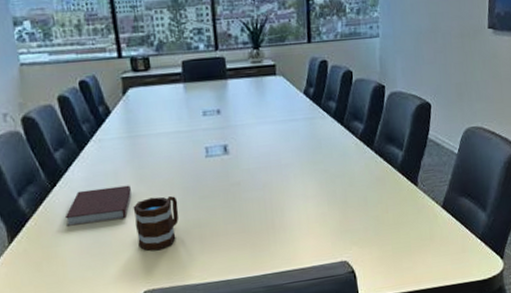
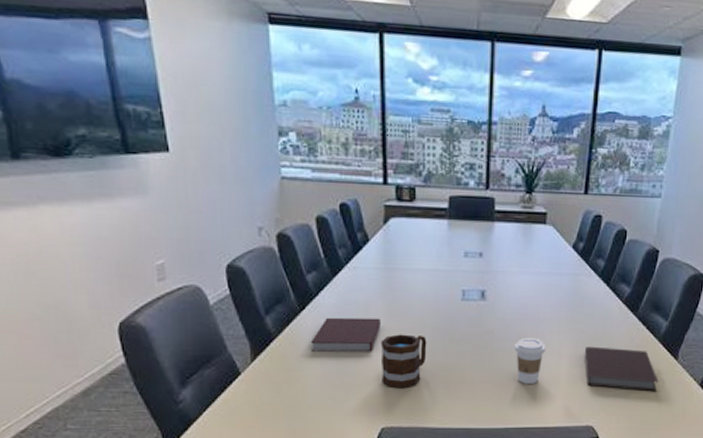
coffee cup: none [262,183,293,230] -> present [515,337,546,385]
notebook: none [328,181,404,223] -> present [584,346,659,392]

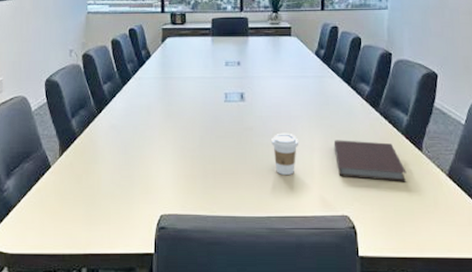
notebook: present [310,317,380,352] -> none [104,118,159,148]
mug: present [380,334,427,389] -> none [159,132,197,179]

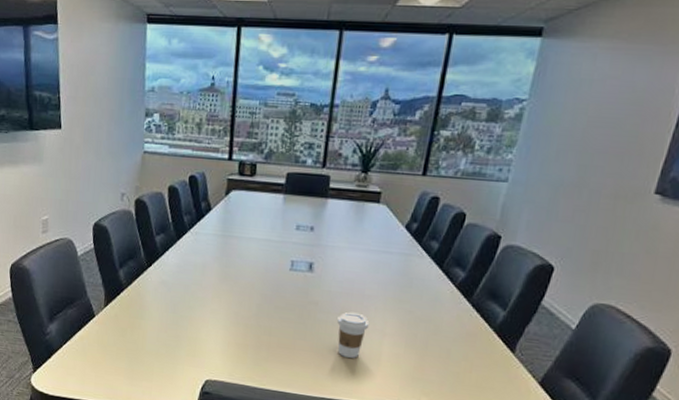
notebook: present [333,140,407,182] -> none [409,327,491,384]

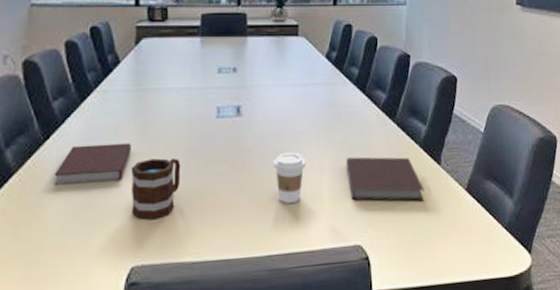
notebook: none [153,275,214,310] -> present [53,143,131,185]
mug: none [210,296,254,347] -> present [131,158,181,220]
notebook: none [409,327,491,384] -> present [345,157,425,202]

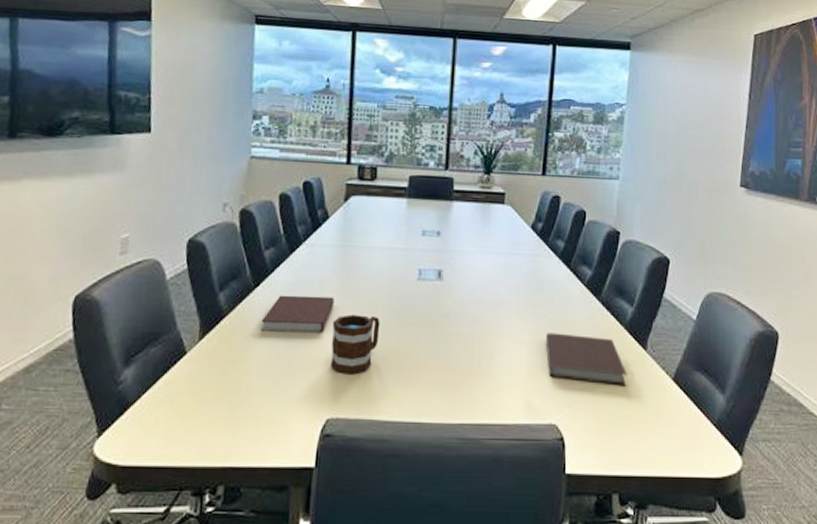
coffee cup: present [274,152,307,204] -> none [471,321,505,374]

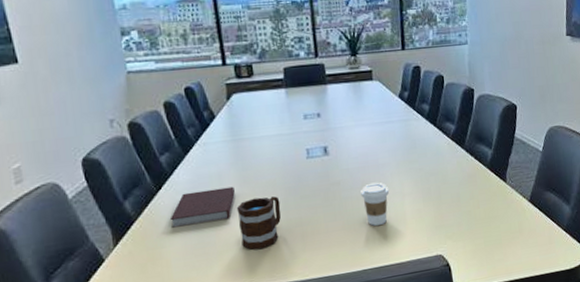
coffee cup: none [471,321,505,374] -> present [361,182,390,226]
notebook: present [545,332,627,386] -> none [423,178,494,219]

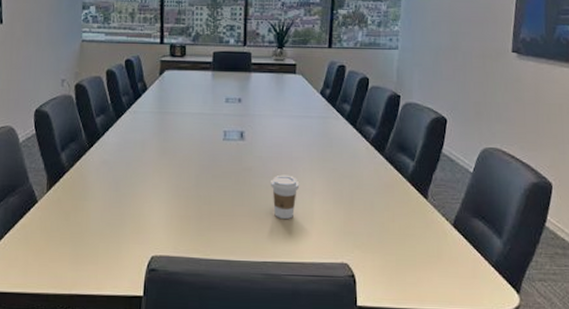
notebook: present [169,186,235,228] -> none [95,154,154,185]
mug: present [236,196,282,250] -> none [153,169,193,220]

